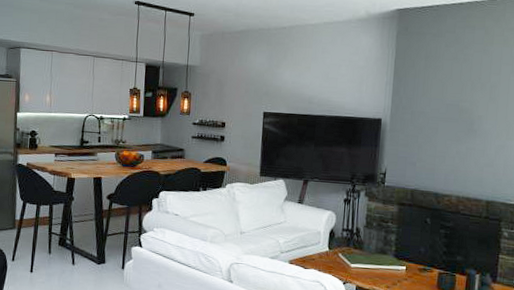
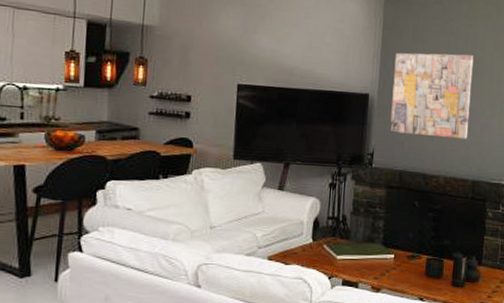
wall art: none [402,79,488,161] -> present [390,52,474,139]

